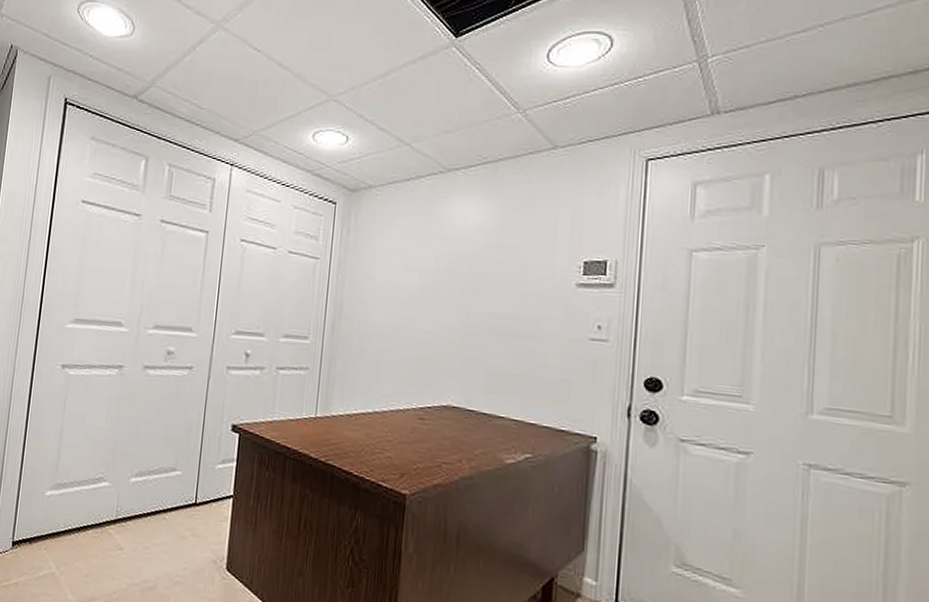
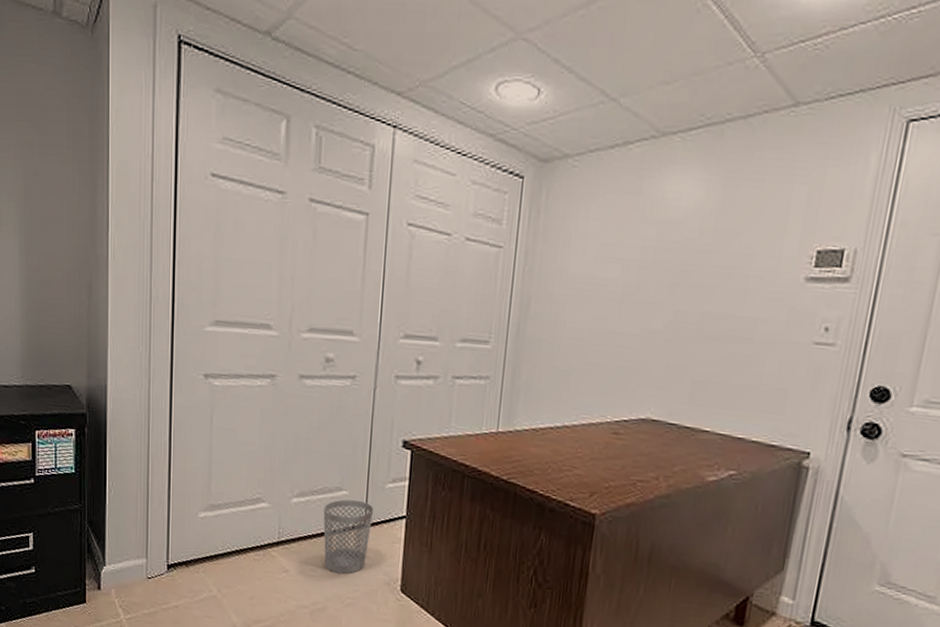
wastebasket: none [156,479,205,552] -> present [323,499,374,574]

